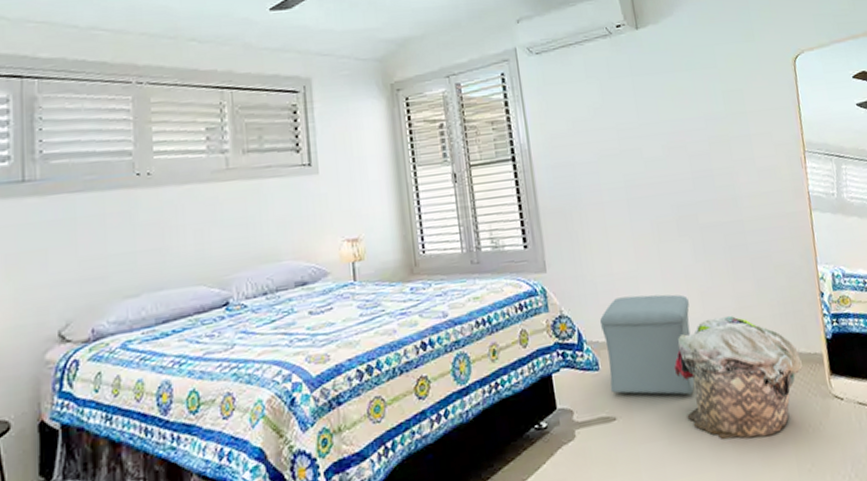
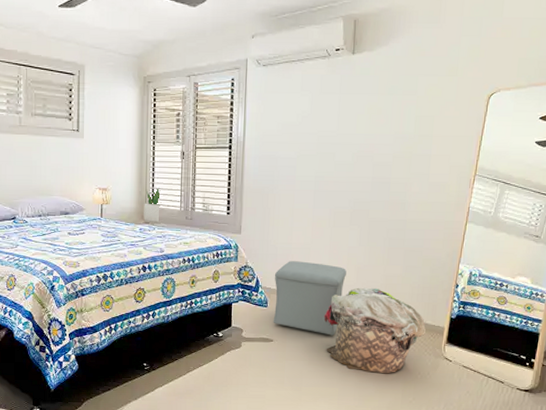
planter: none [412,225,440,280] -> present [144,187,162,224]

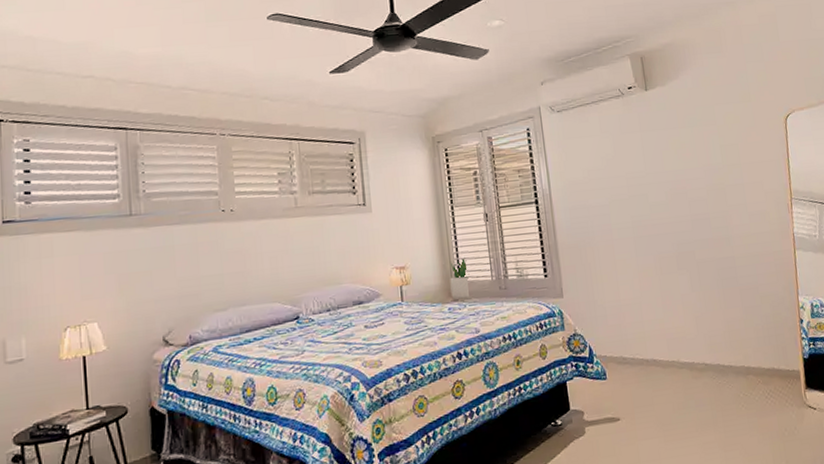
ottoman: present [273,261,346,336] -> none [607,318,688,402]
laundry basket: present [324,287,426,374] -> none [670,337,782,439]

